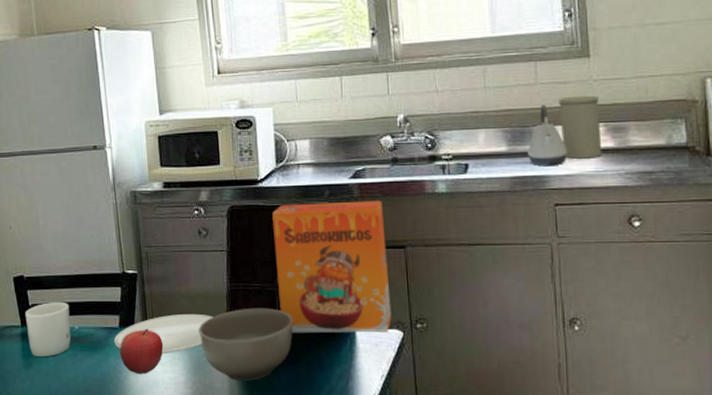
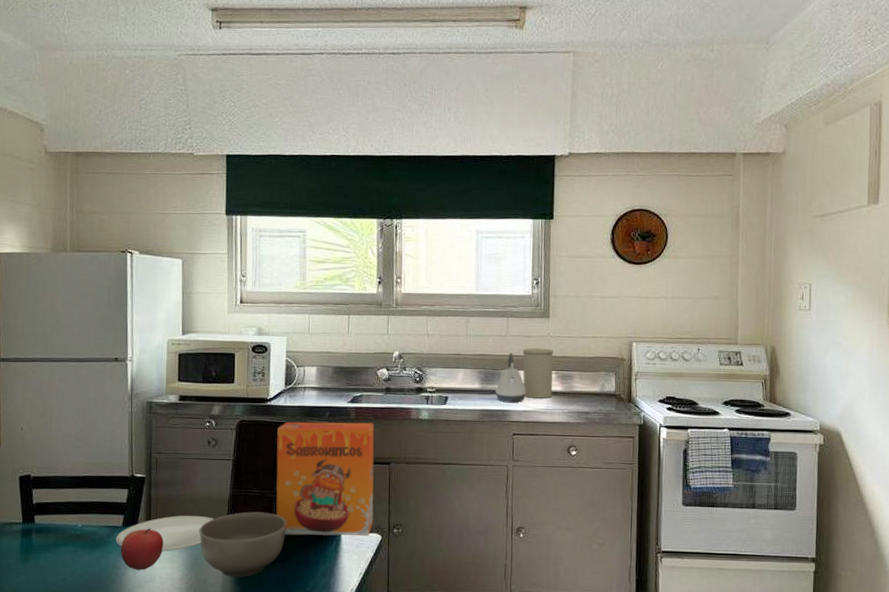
mug: present [25,301,72,358] -> none [27,500,74,553]

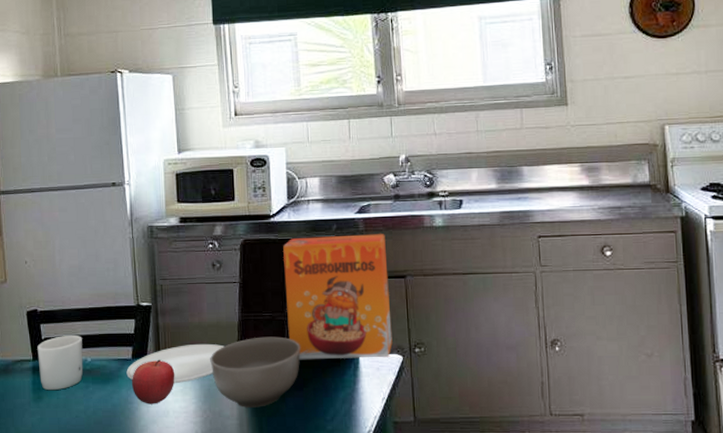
mug: none [27,500,74,553] -> present [37,334,84,391]
kettle: present [495,352,526,403] -> none [514,147,549,202]
canister: present [523,348,553,399] -> none [541,139,579,196]

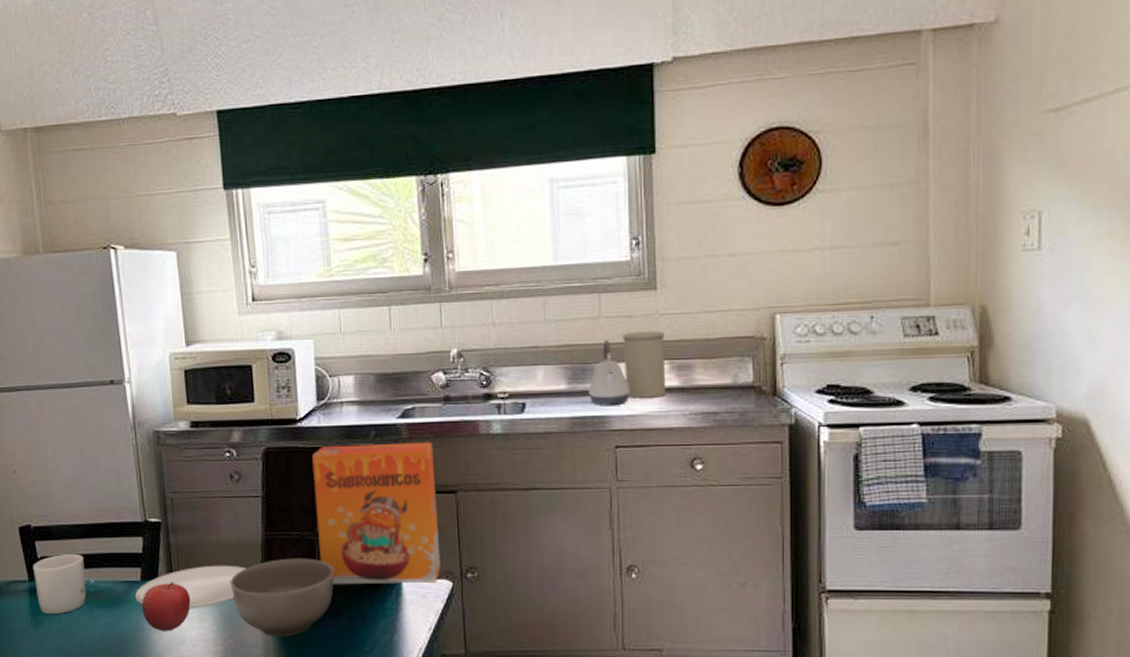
kettle: none [514,147,549,202] -> present [588,340,630,406]
canister: none [541,139,579,196] -> present [622,330,667,398]

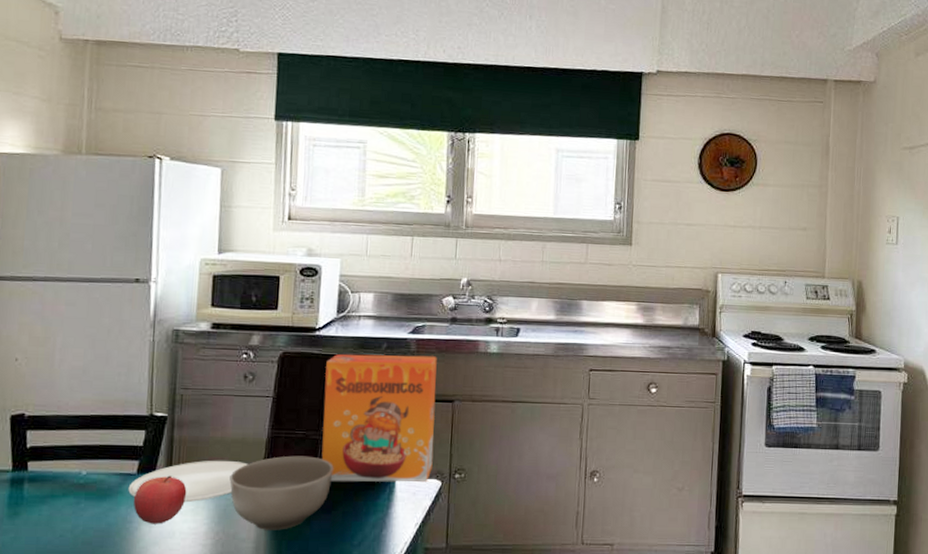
mug: present [33,553,87,615] -> none [18,444,78,506]
kettle: present [588,340,630,406] -> none [572,281,605,336]
canister: present [622,330,667,398] -> none [601,277,635,332]

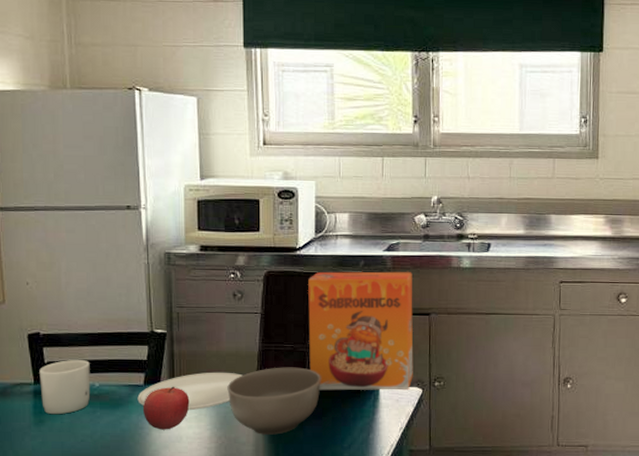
mug: none [18,444,78,506] -> present [39,359,91,415]

